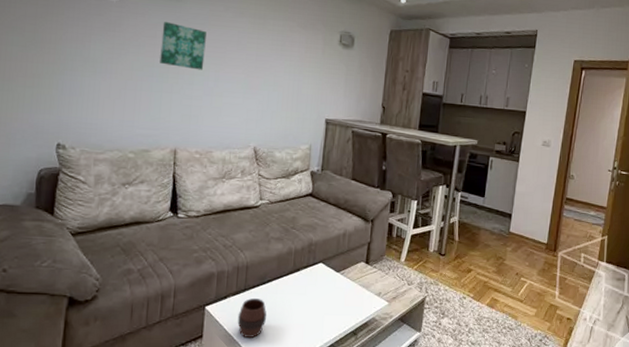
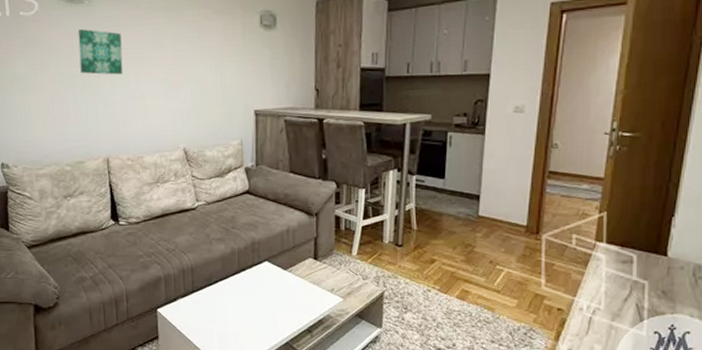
cup: present [237,298,267,339] -> none [189,300,217,339]

